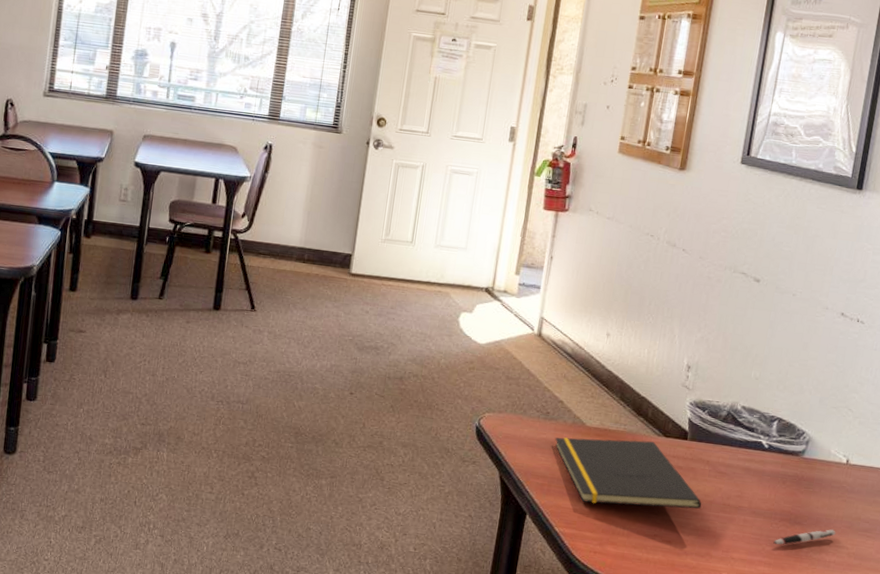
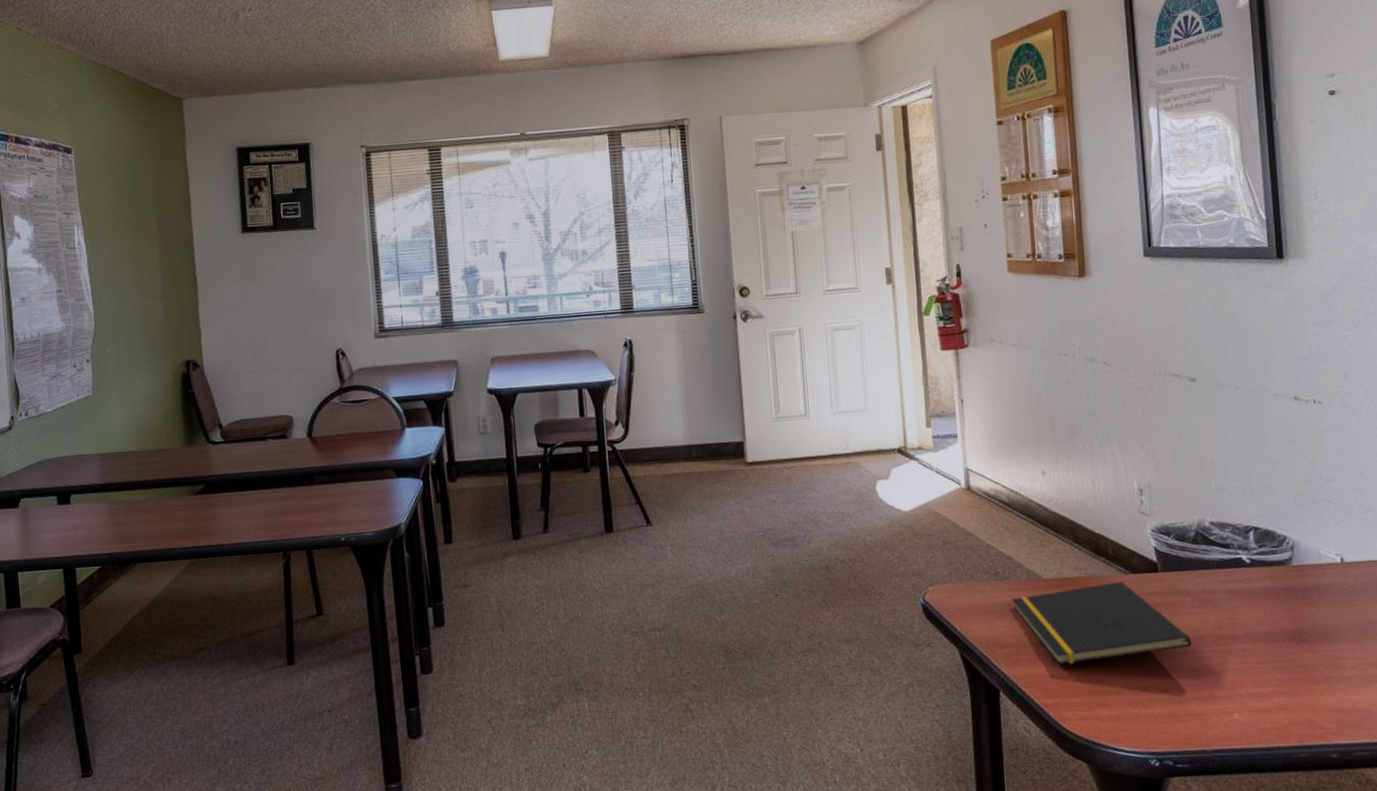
pen: present [773,529,836,545] -> none [1282,640,1349,669]

